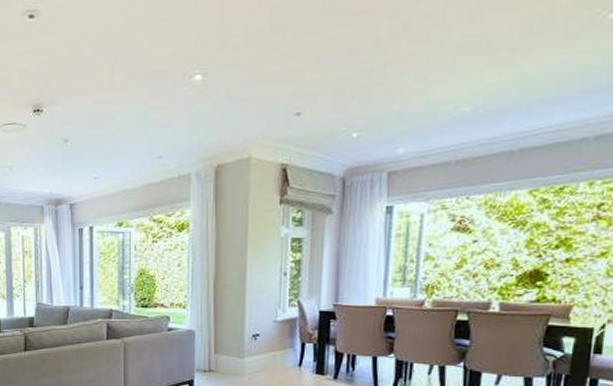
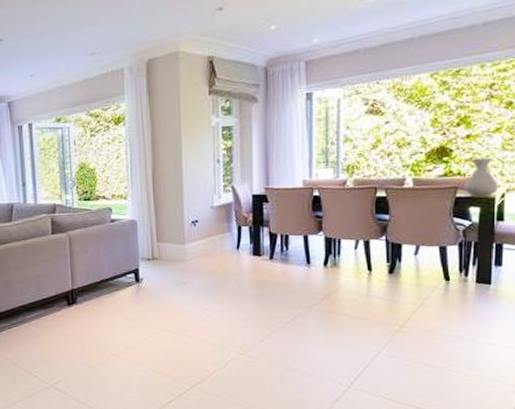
vase: none [558,284,599,328] -> present [464,157,499,198]

